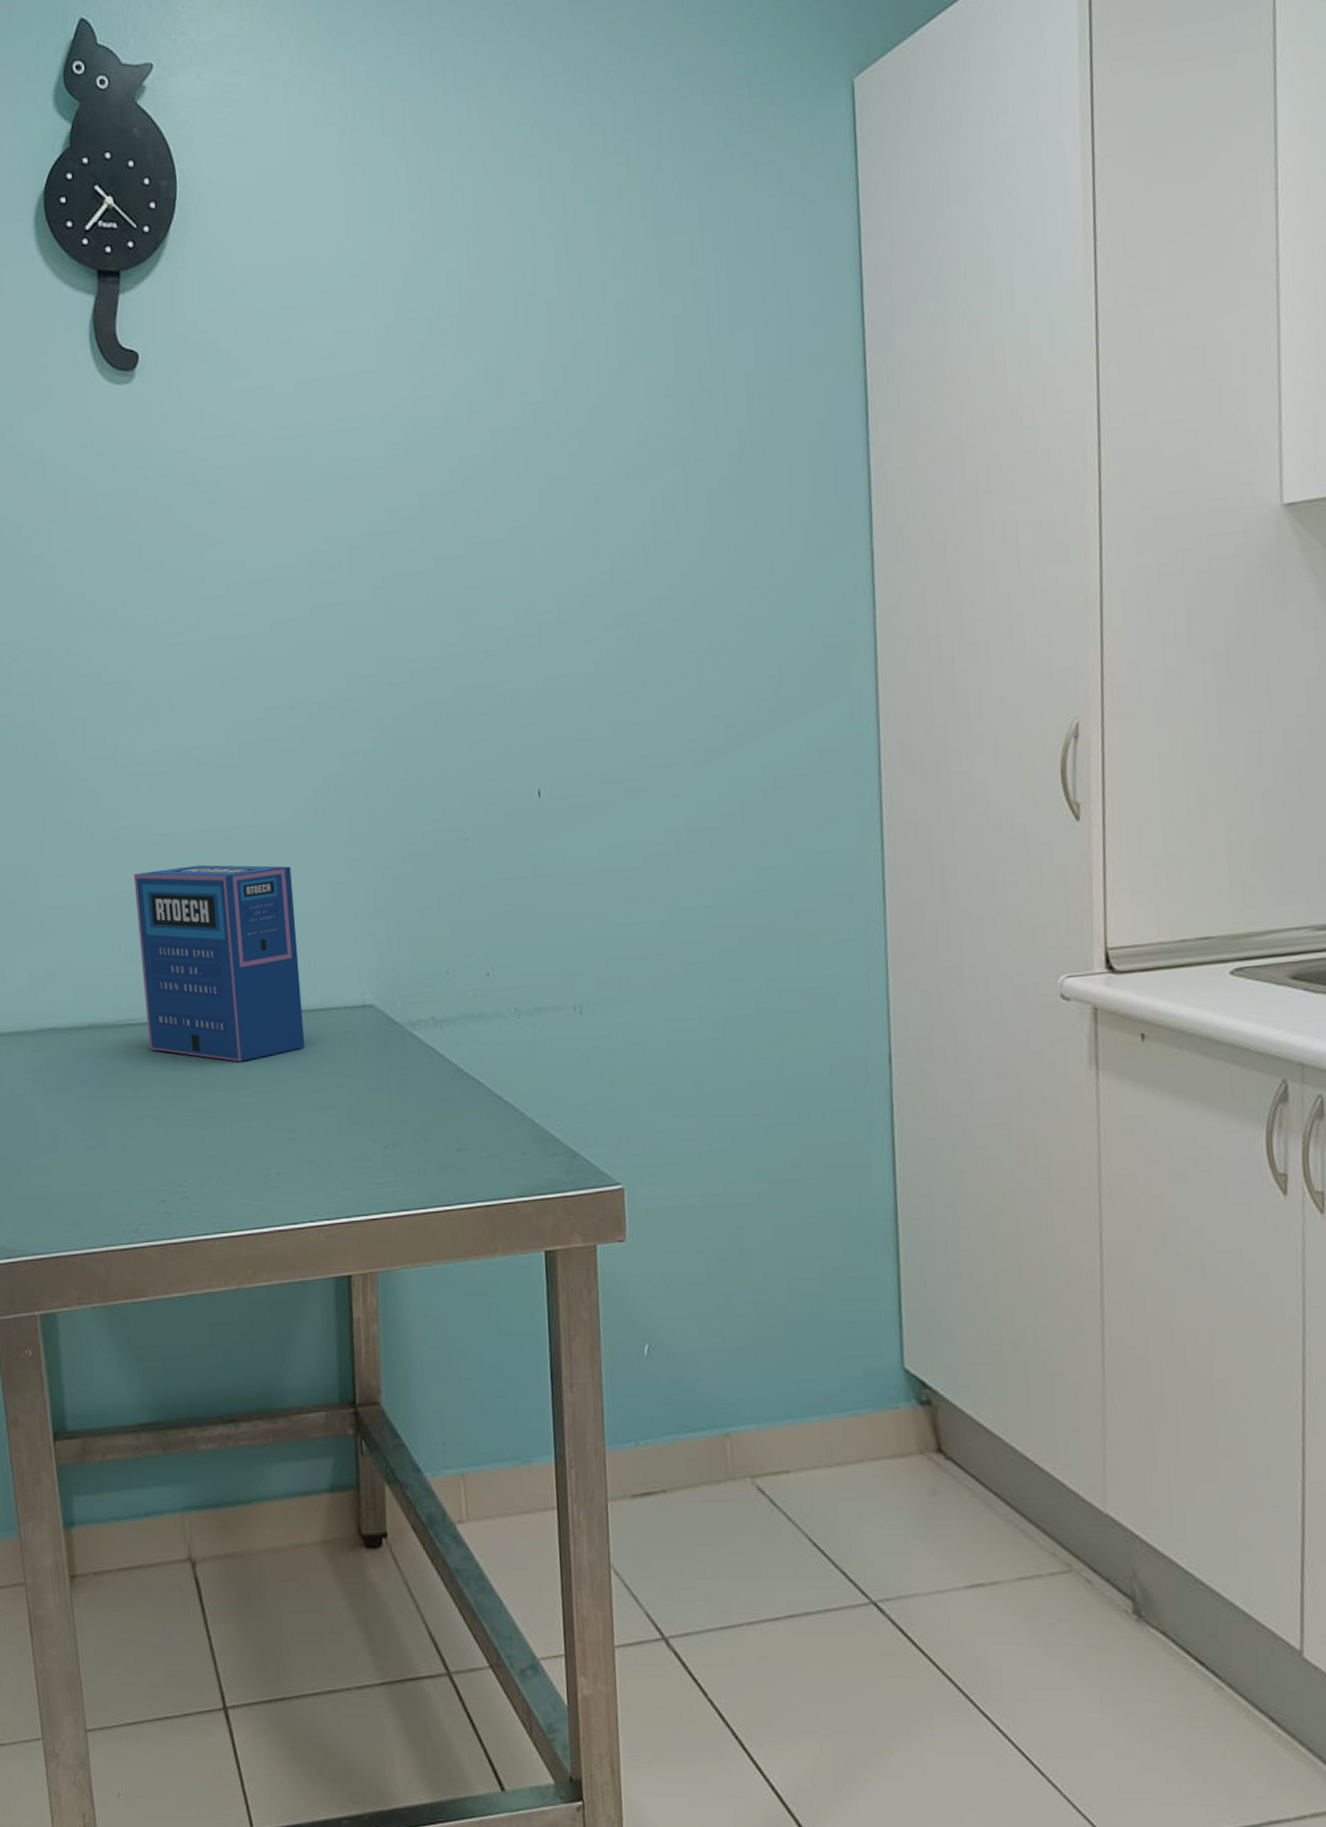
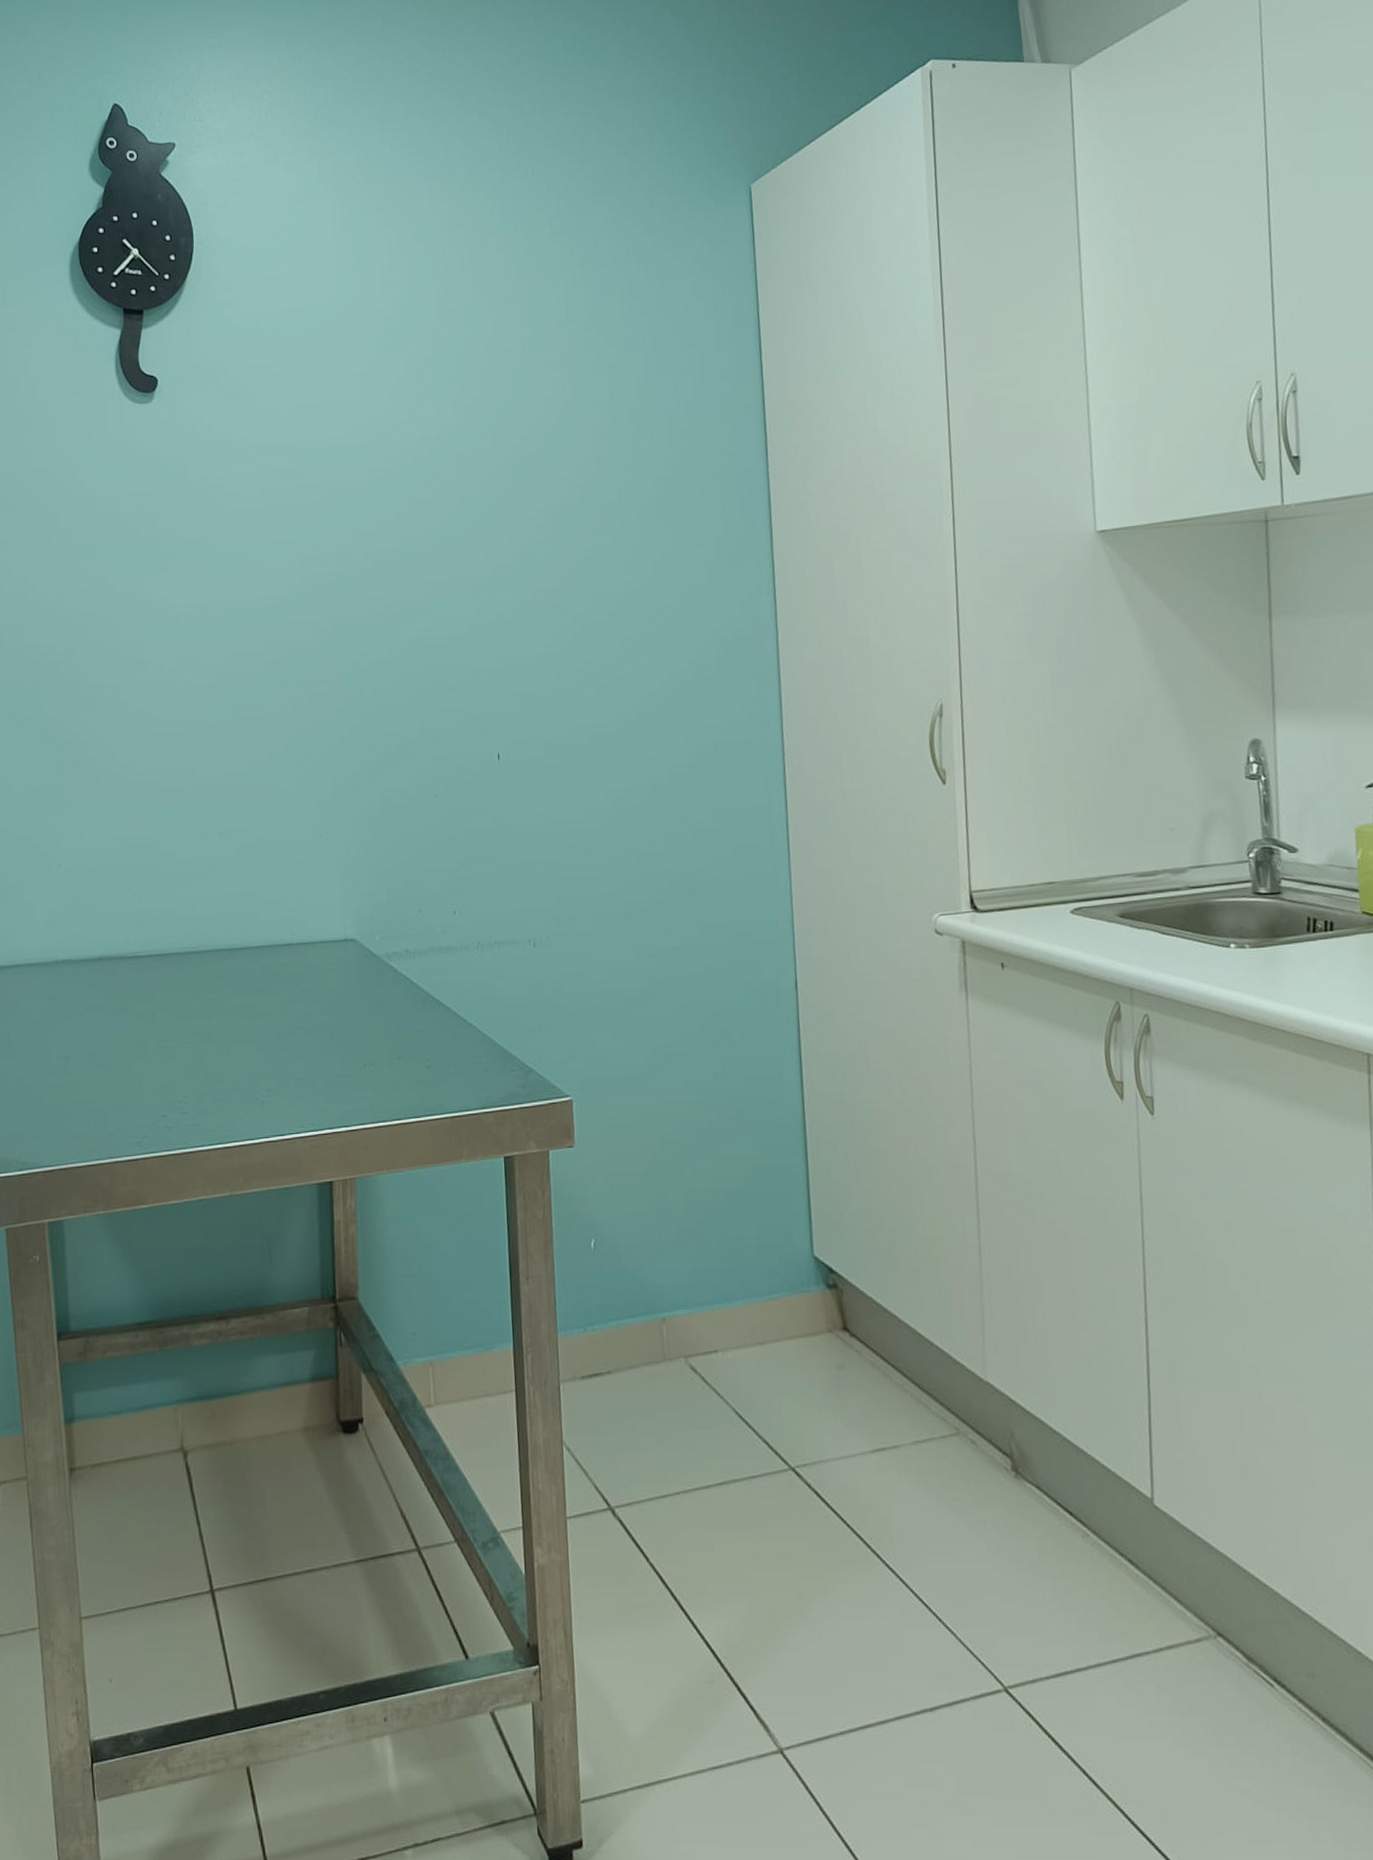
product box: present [133,864,305,1062] -> none [143,815,294,990]

